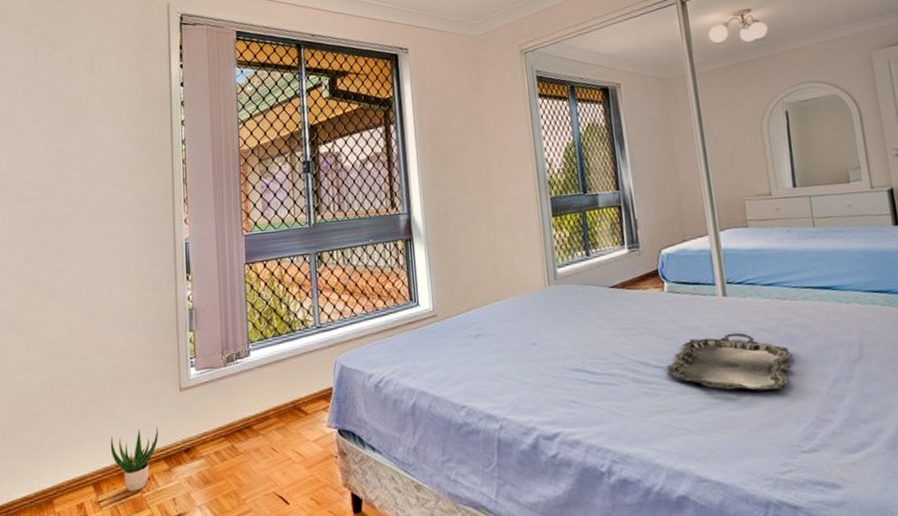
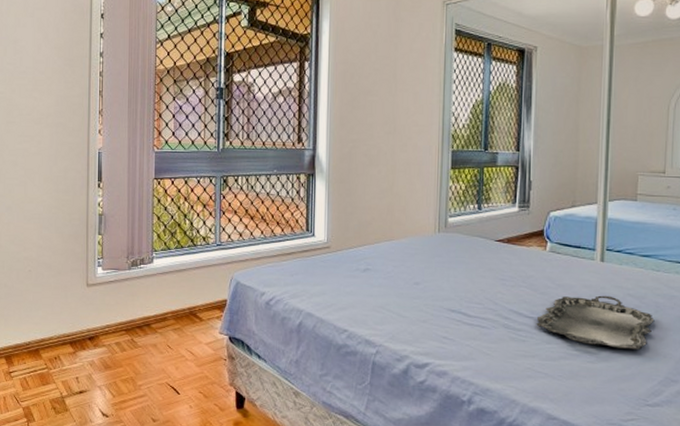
potted plant: present [110,426,158,492] -> none [21,314,65,367]

